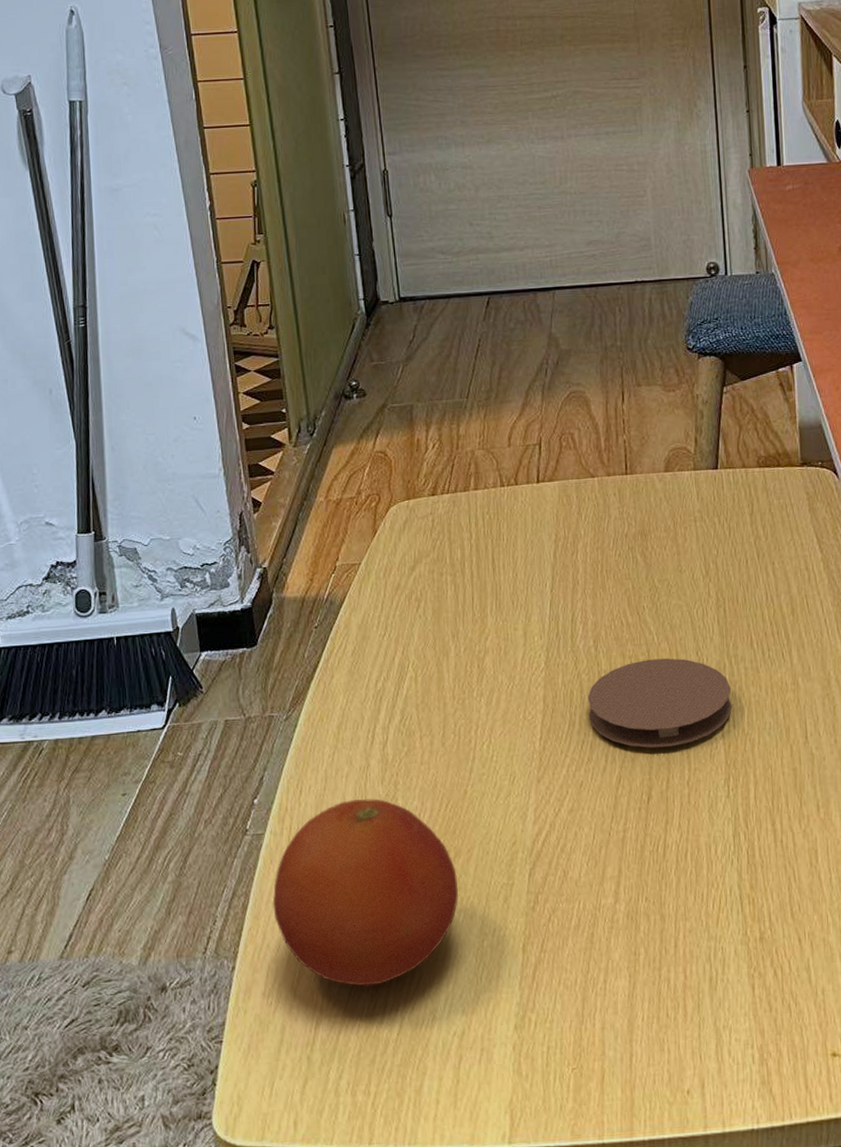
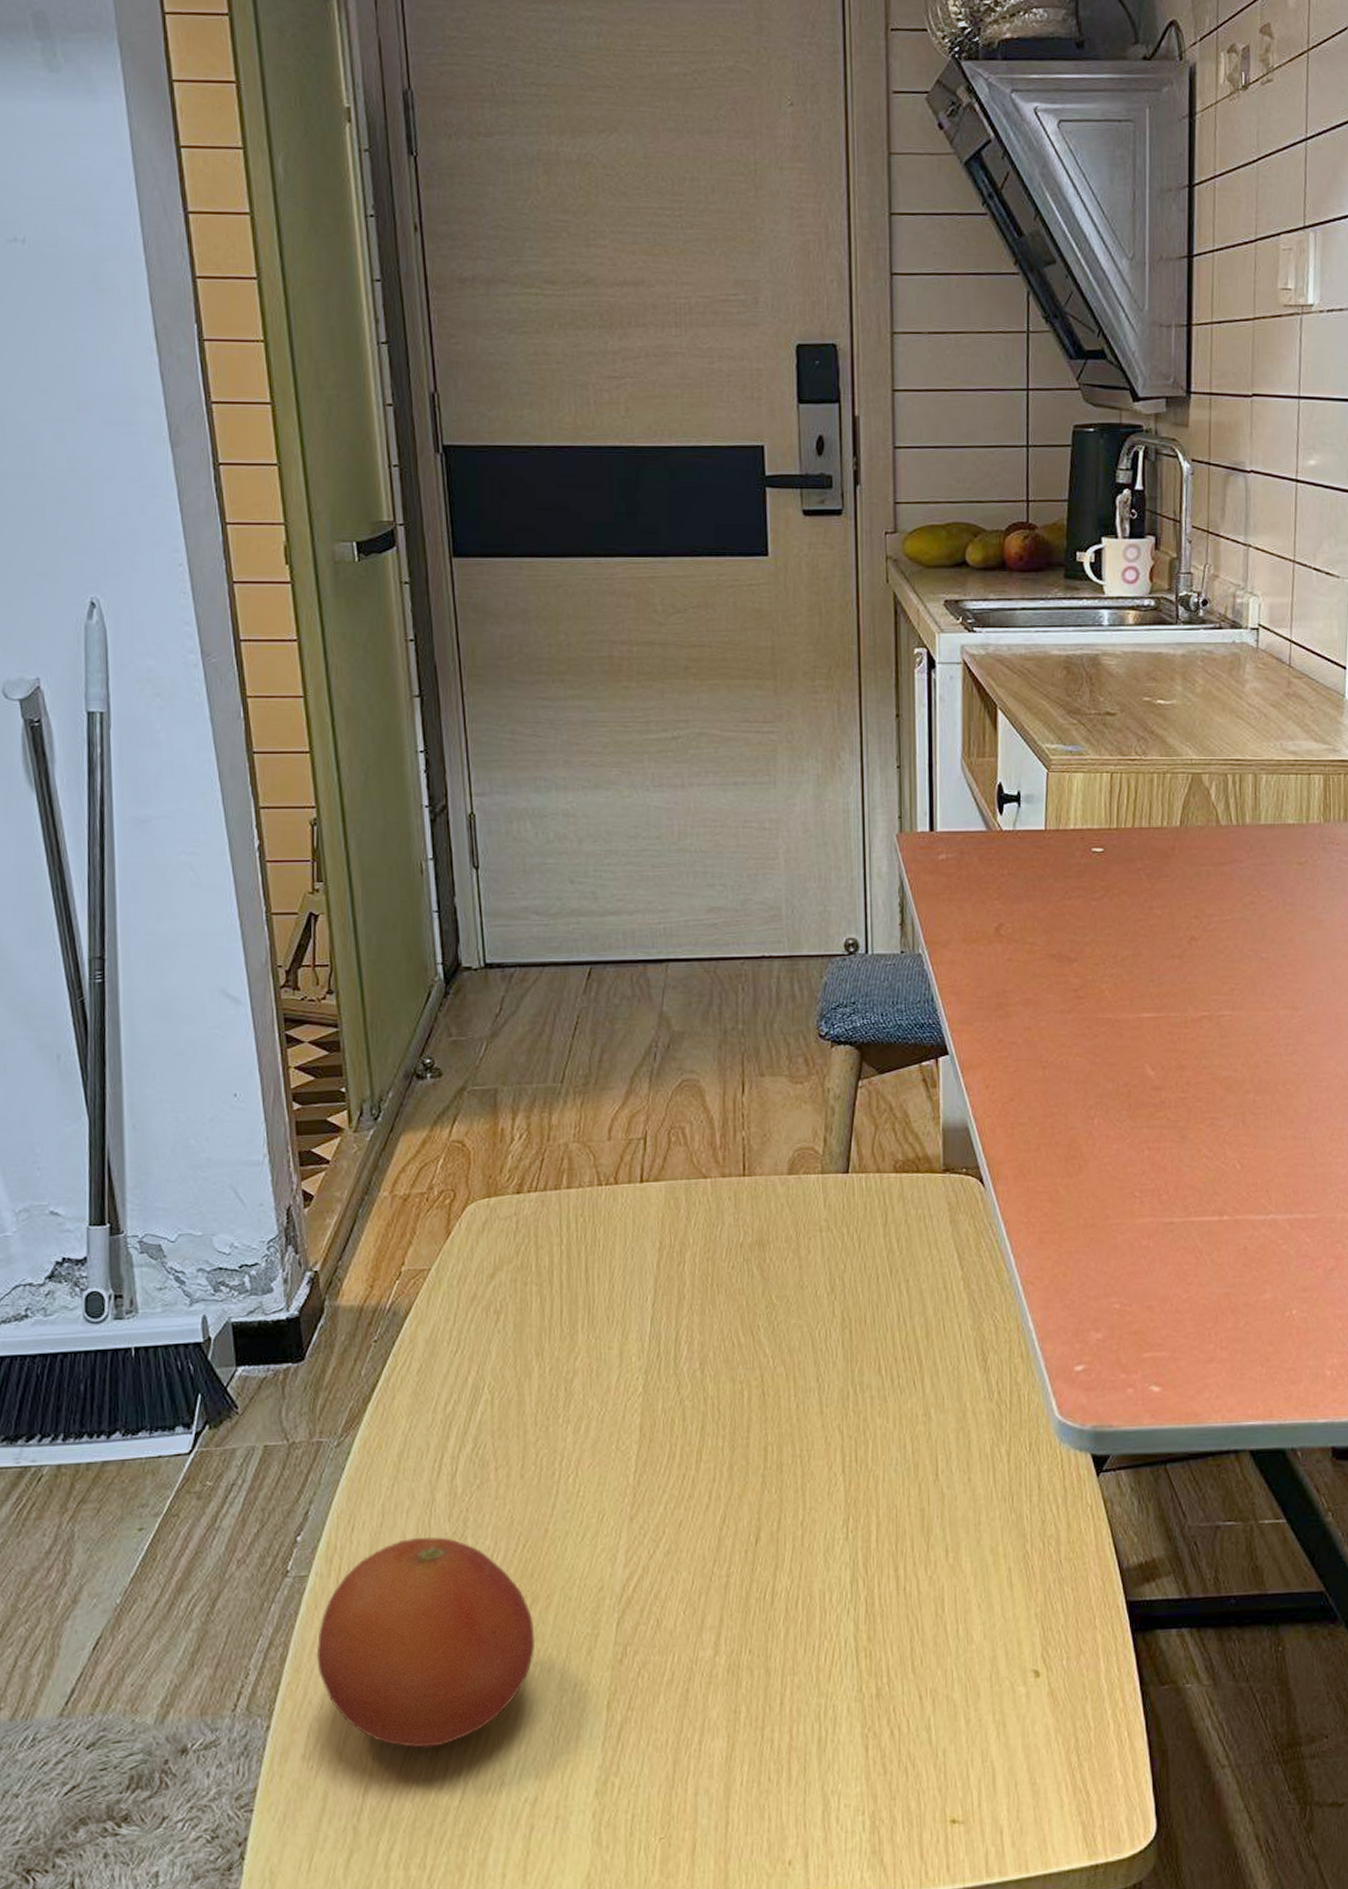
coaster: present [587,658,732,749] -> none [690,1384,854,1485]

